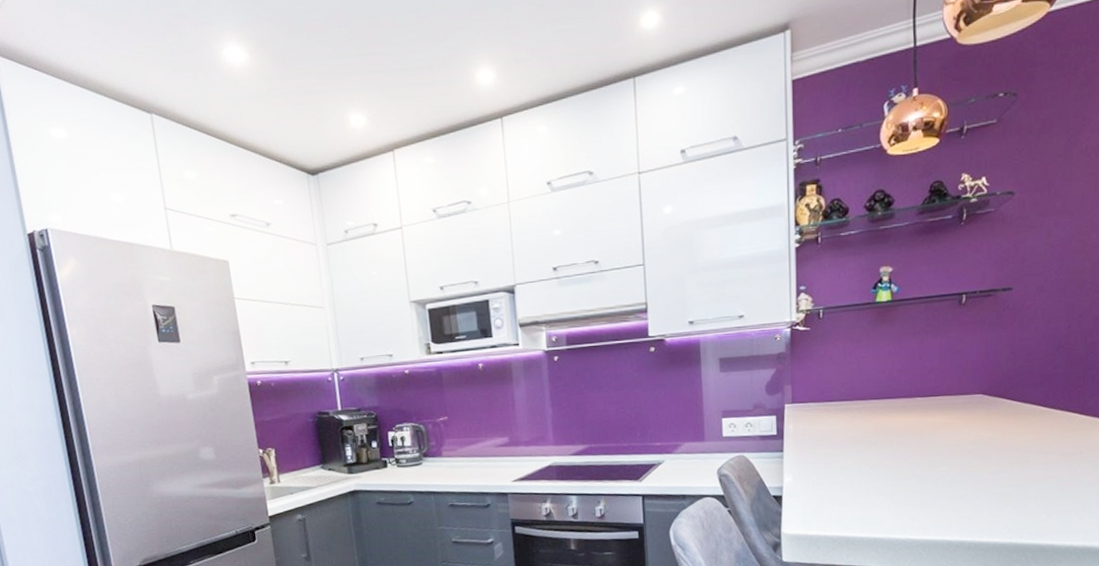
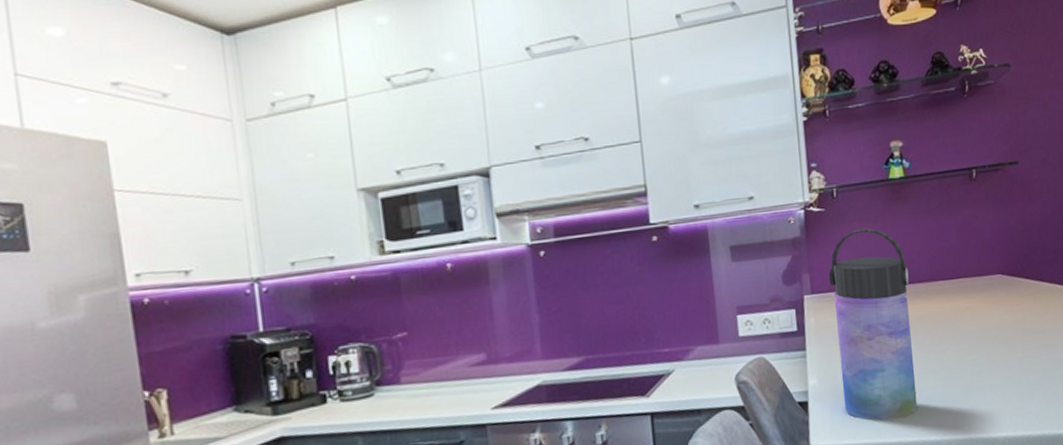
water bottle: none [809,346,887,518] -> present [828,228,918,421]

